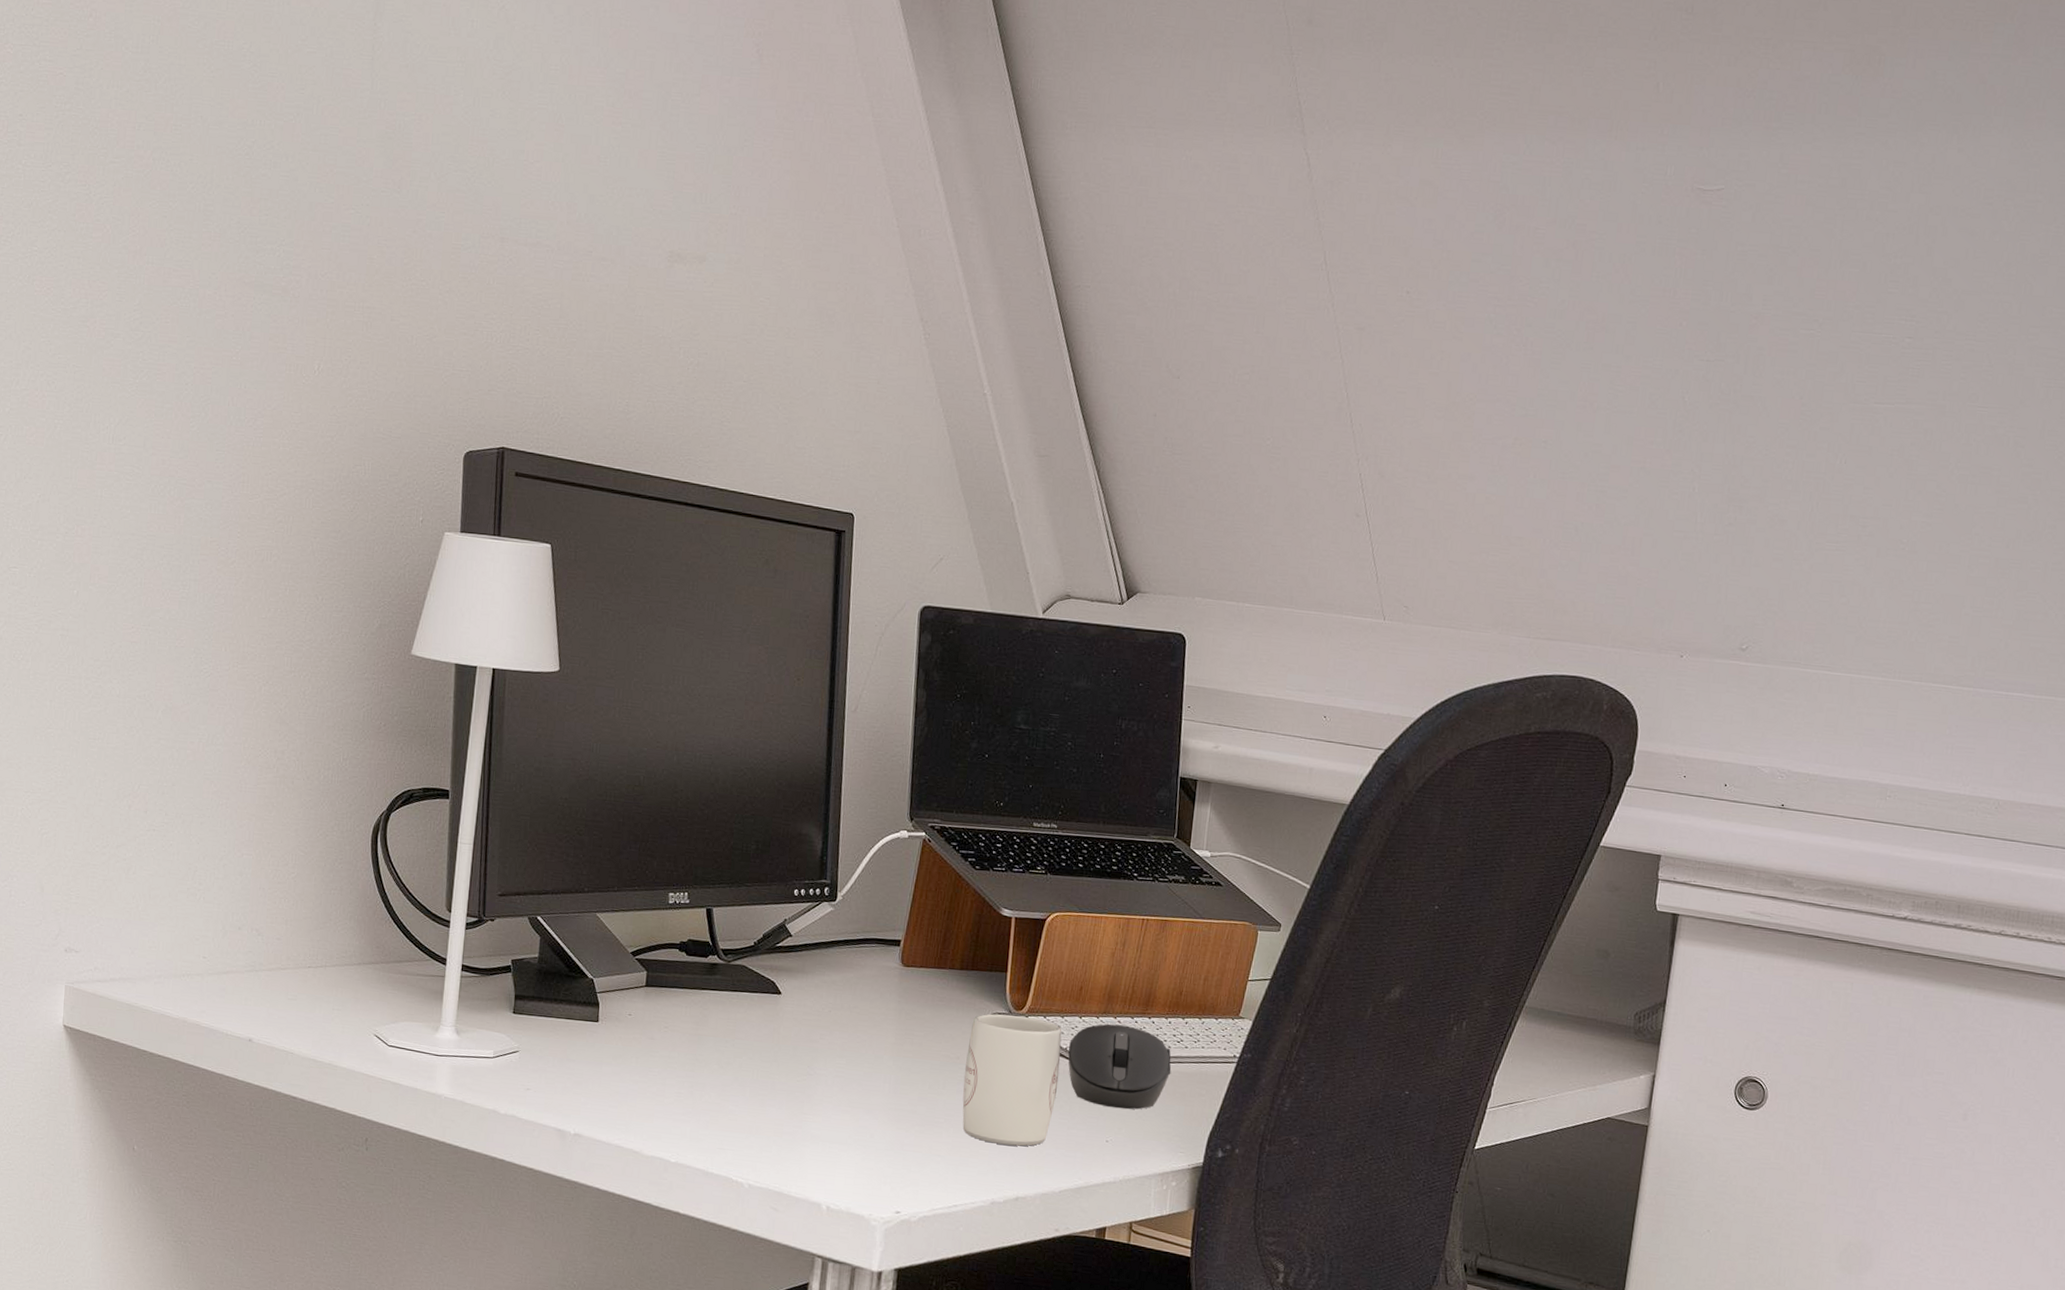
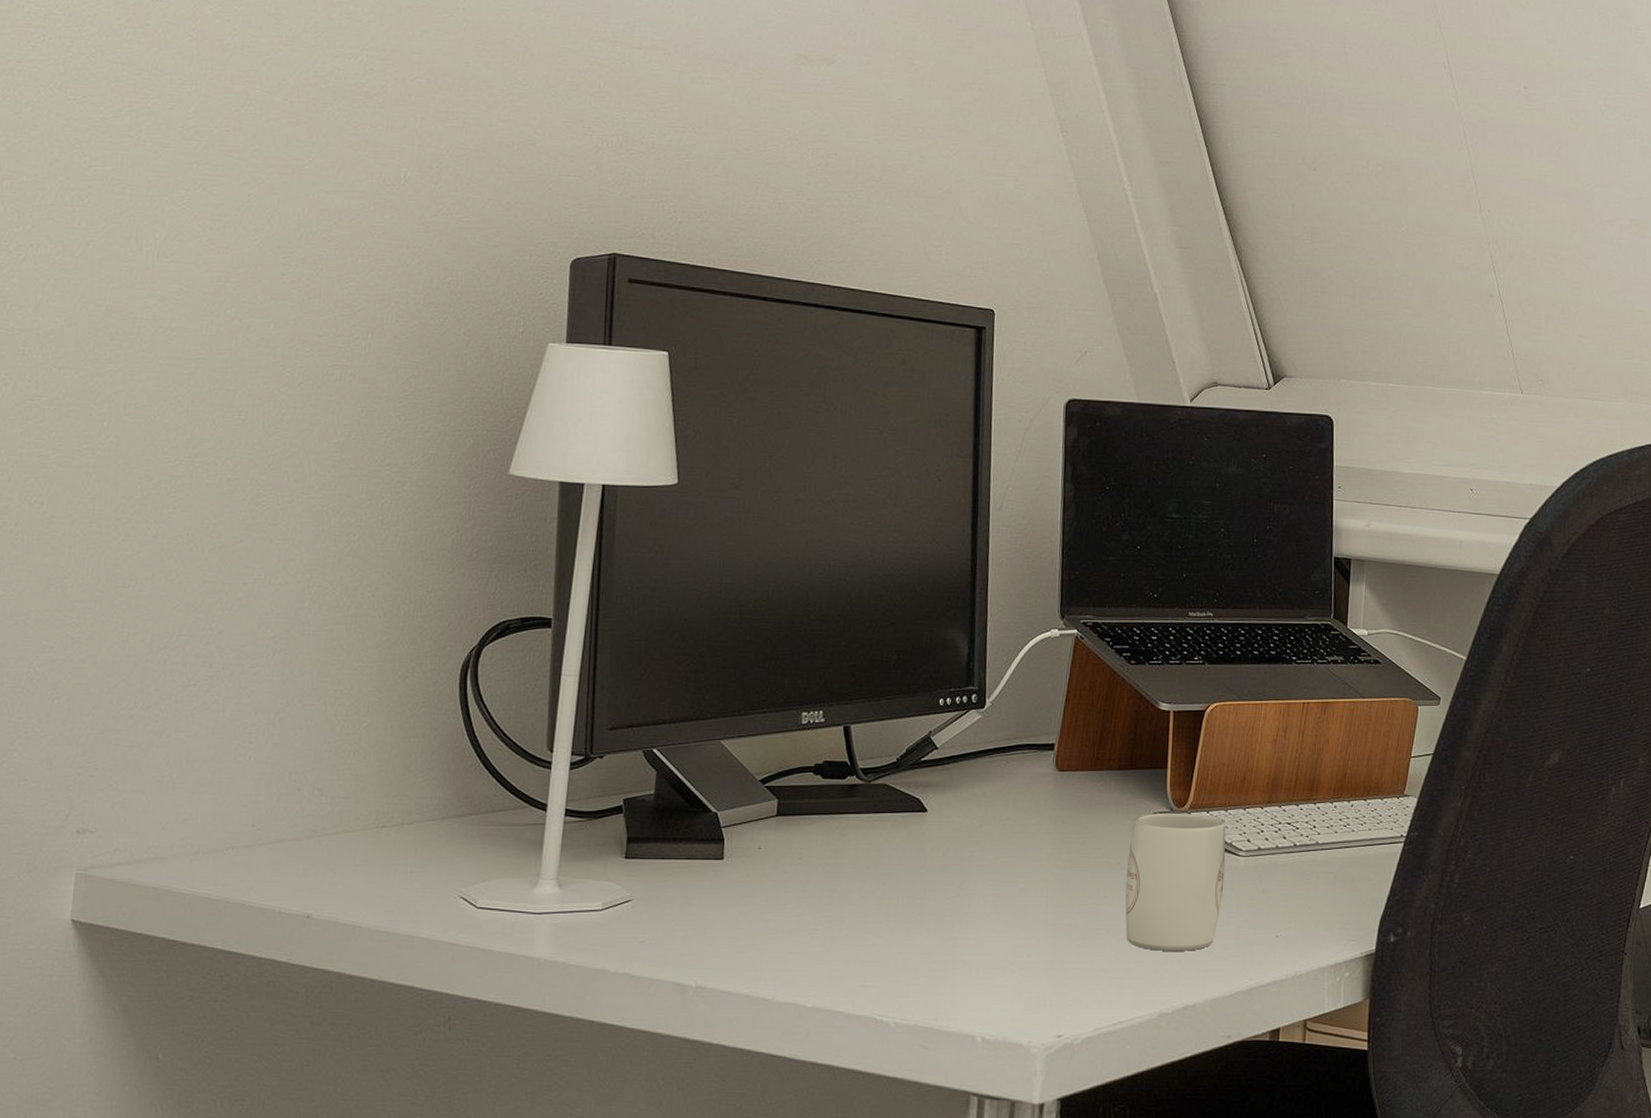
computer mouse: present [1067,1023,1171,1110] -> none [1233,813,1339,901]

